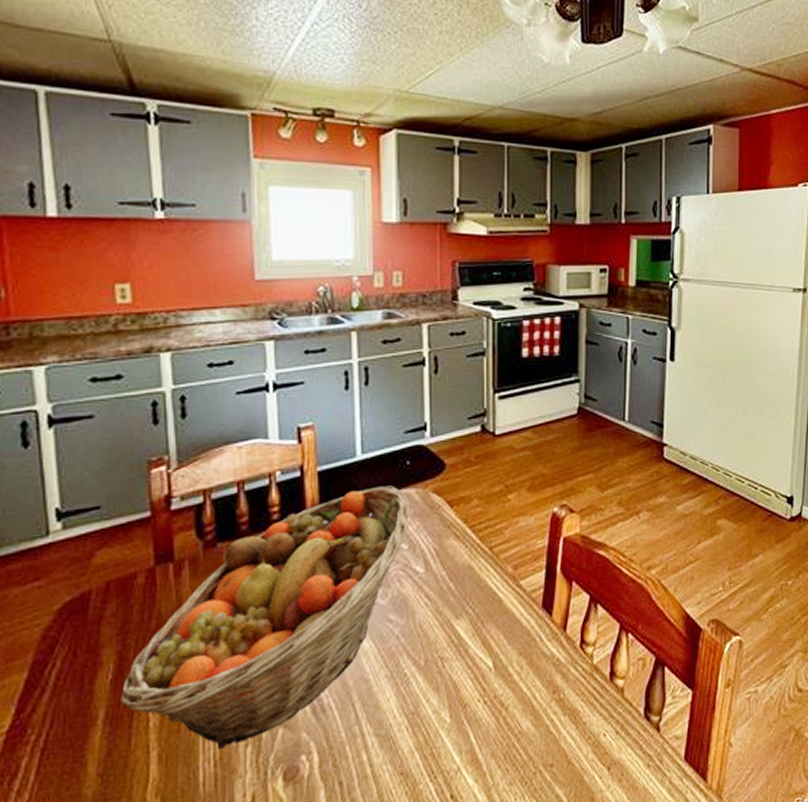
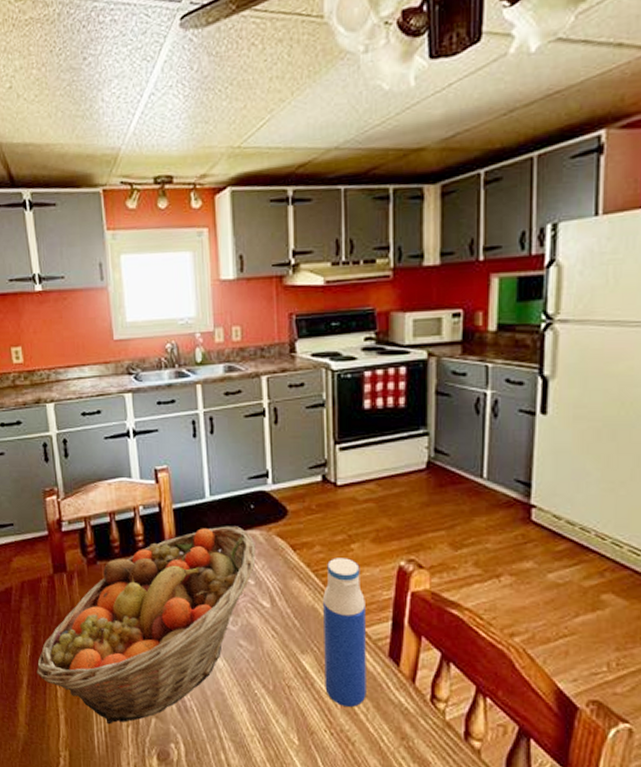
water bottle: none [479,509,521,669] -> present [323,558,366,707]

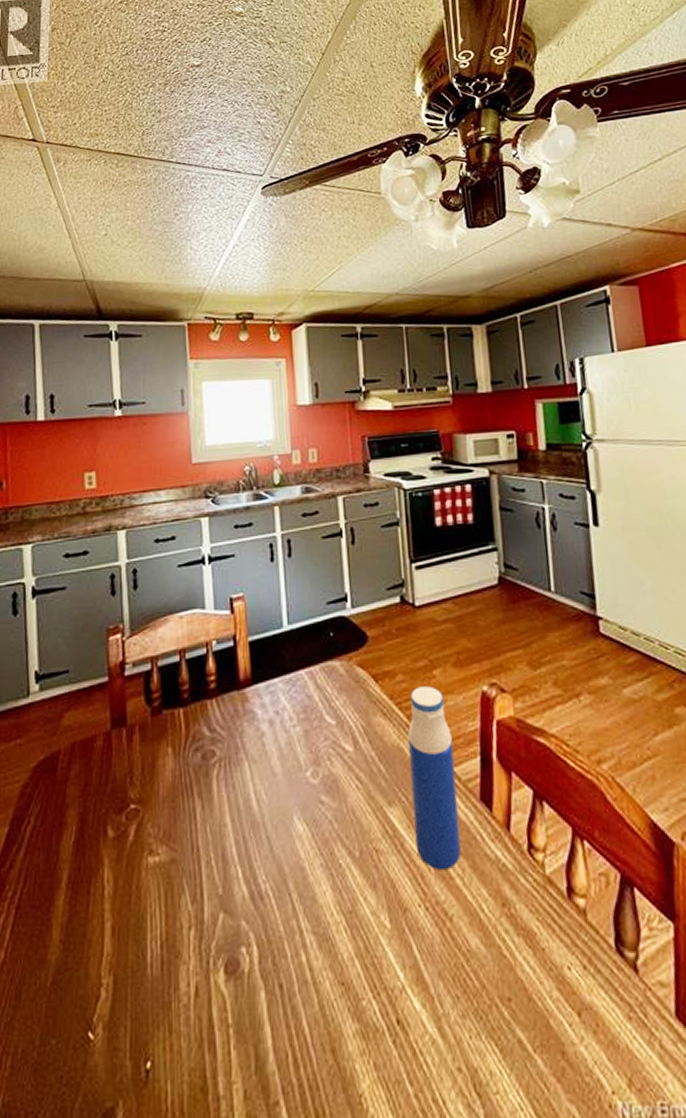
fruit basket: present [36,526,256,725] -> none [80,657,337,929]

